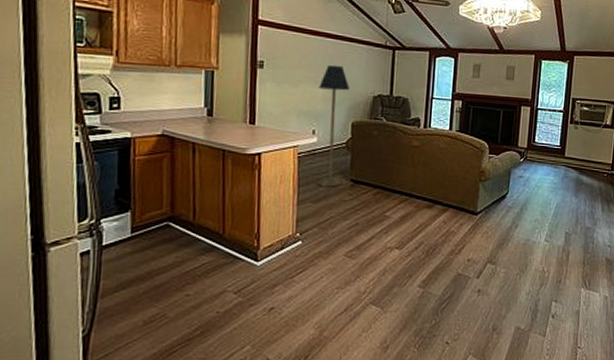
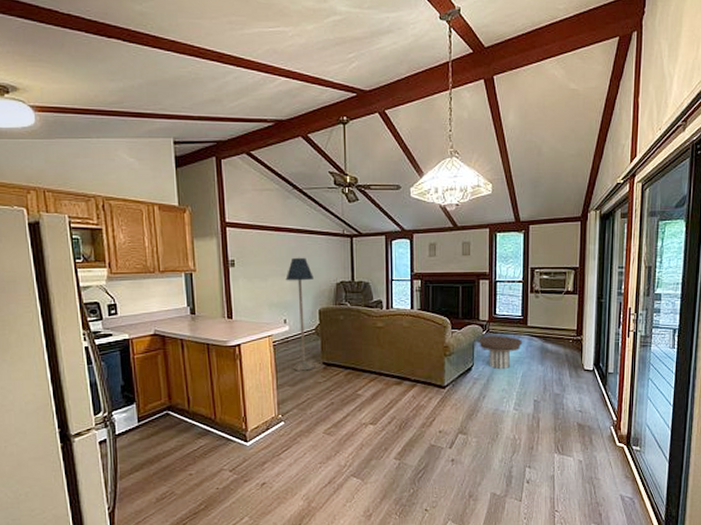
side table: none [513,163,560,198] -> present [476,335,523,369]

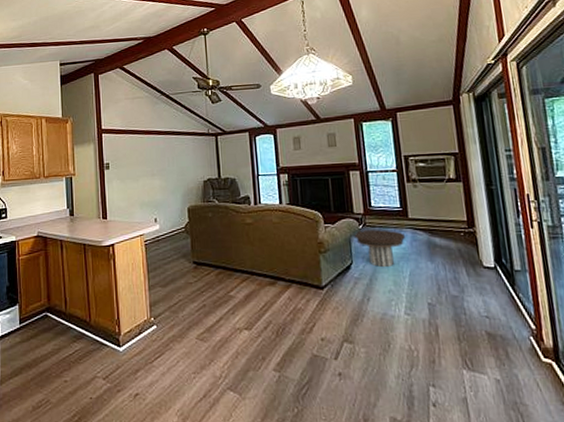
floor lamp: present [285,257,316,371] -> none [155,157,186,271]

